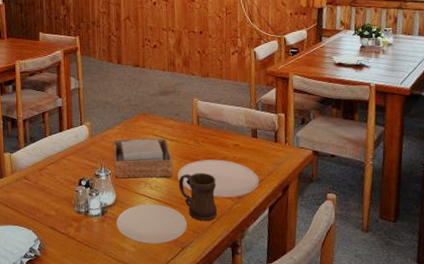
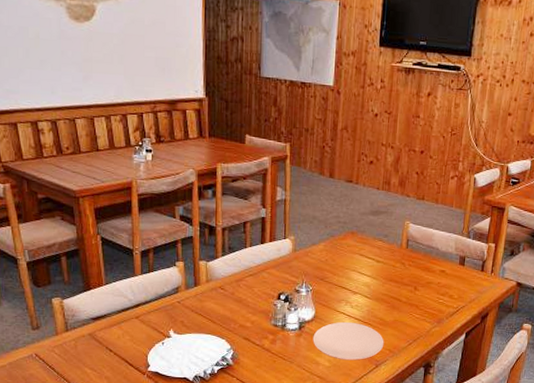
napkin holder: present [113,138,173,179] -> none [315,256,377,298]
plate: present [178,159,259,198] -> none [380,283,460,322]
beer mug: present [178,173,218,221] -> none [380,295,418,342]

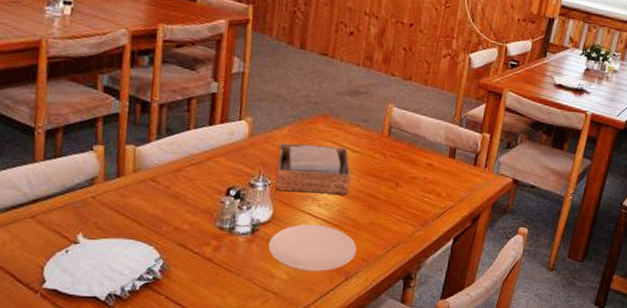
napkin holder: none [315,256,377,298] -> present [274,143,351,195]

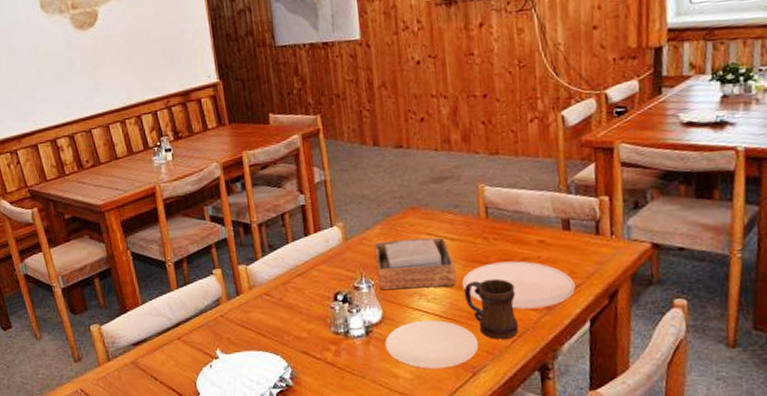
beer mug: none [353,192,400,248] -> present [464,278,519,339]
plate: none [354,178,449,224] -> present [462,261,575,310]

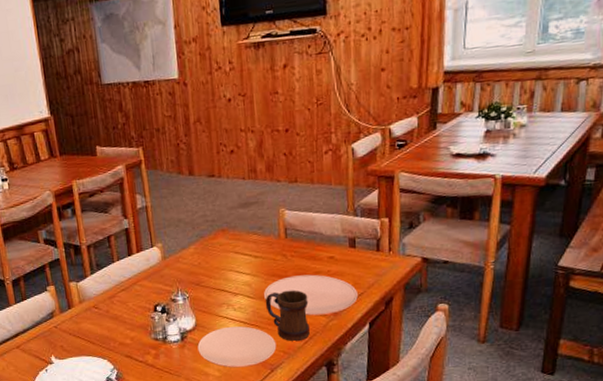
napkin holder: present [374,237,457,291] -> none [189,255,259,302]

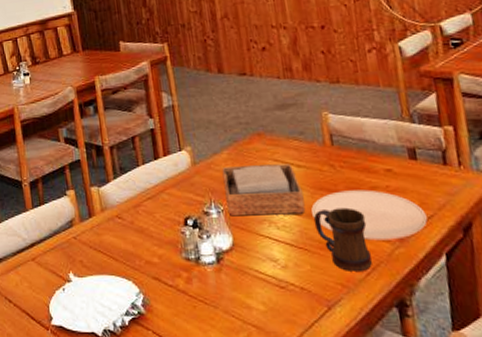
napkin holder: none [189,255,259,302] -> present [222,163,306,217]
plate: present [197,326,277,368] -> none [236,248,333,302]

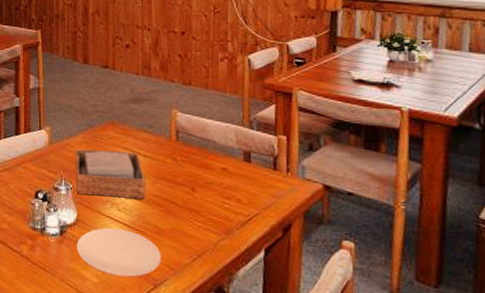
plate: none [236,248,333,302] -> present [76,227,162,278]
plate: present [311,189,428,241] -> none [151,182,253,232]
beer mug: present [313,207,373,271] -> none [152,197,200,257]

